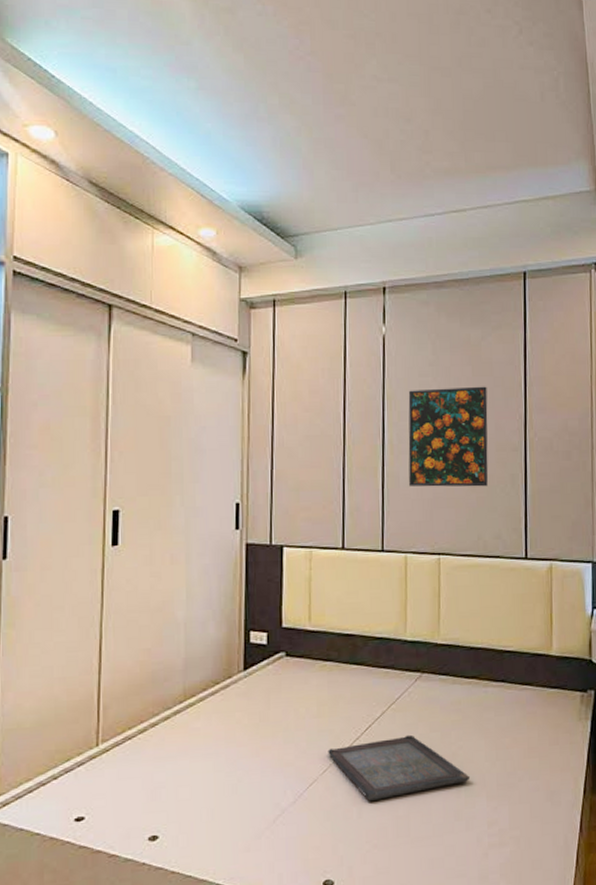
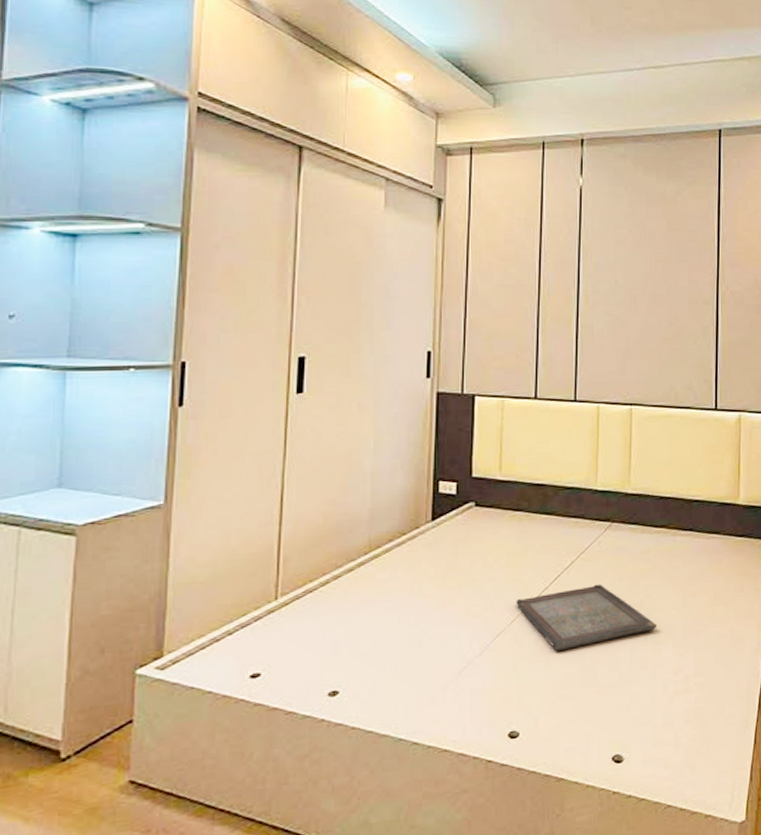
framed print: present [408,386,489,487] -> none [603,240,682,339]

